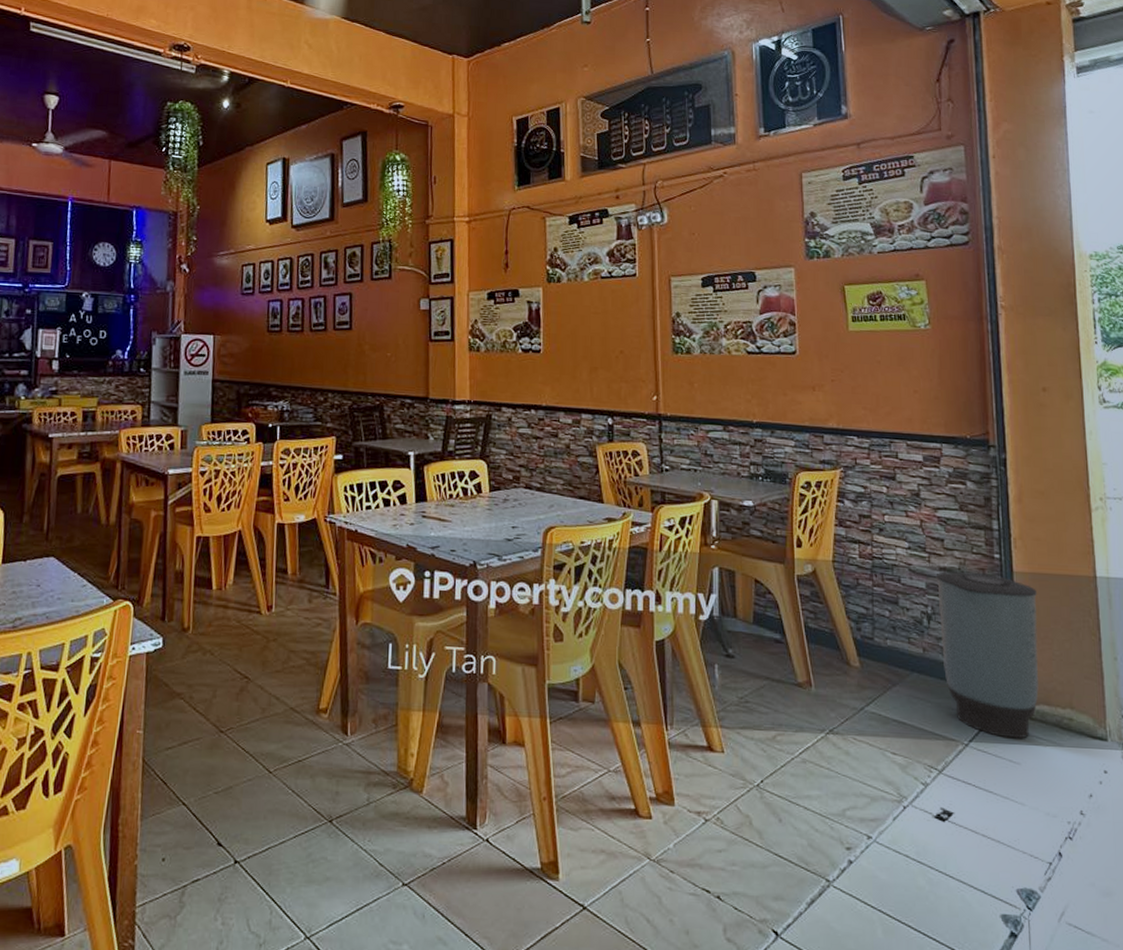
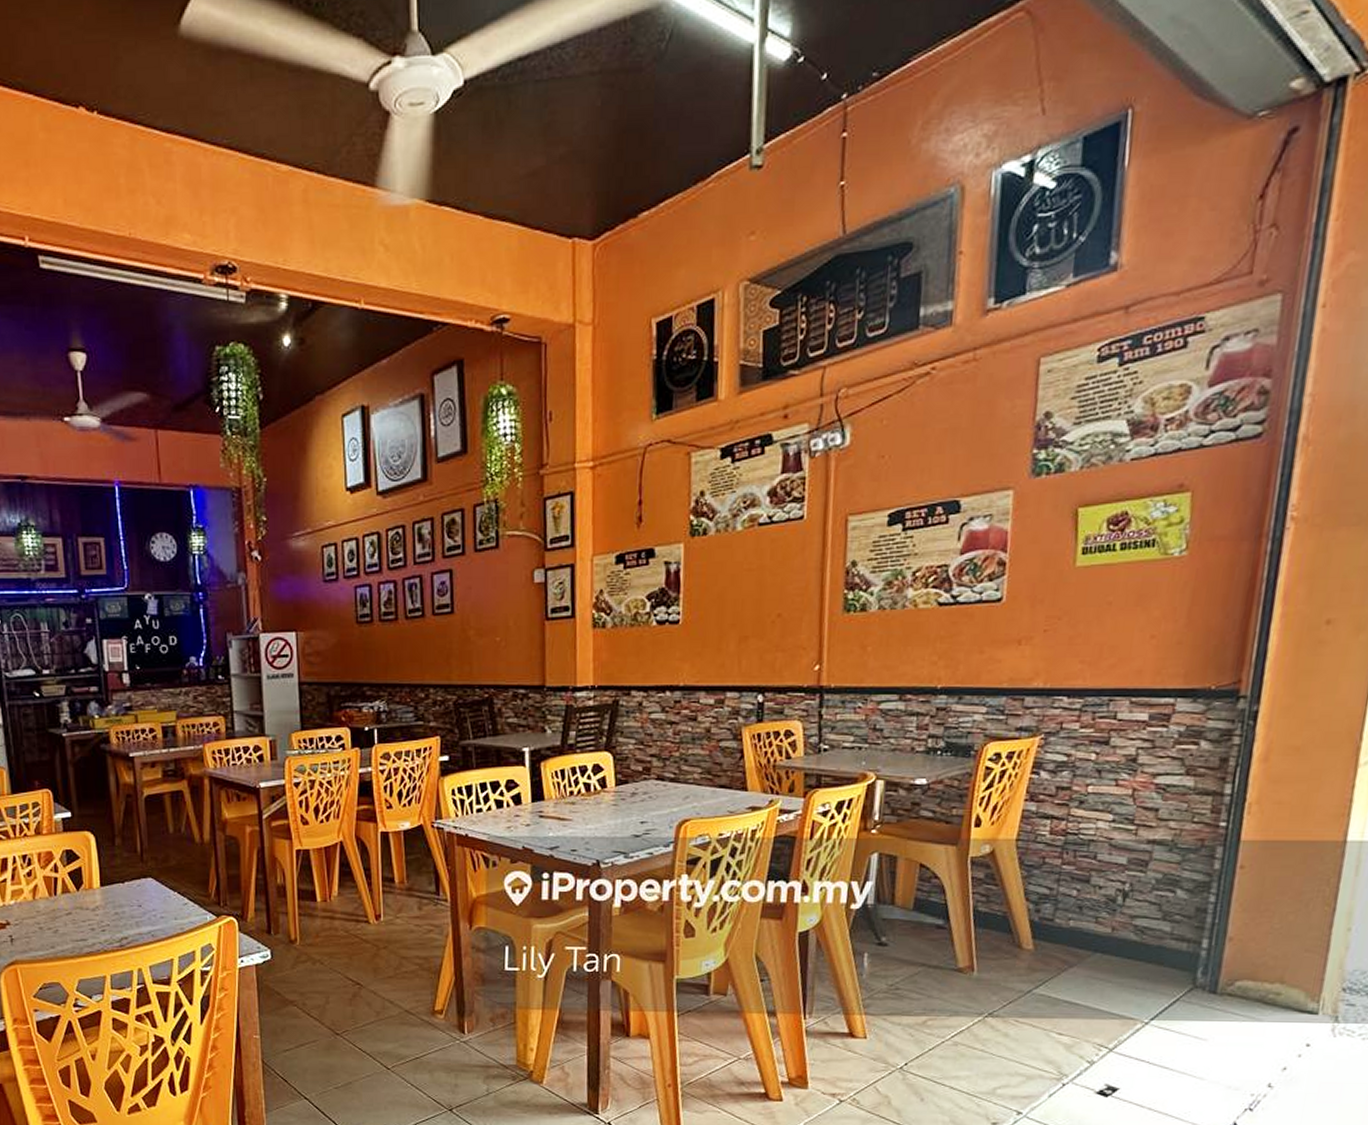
trash can: present [936,571,1039,739] -> none [1133,844,1267,1016]

